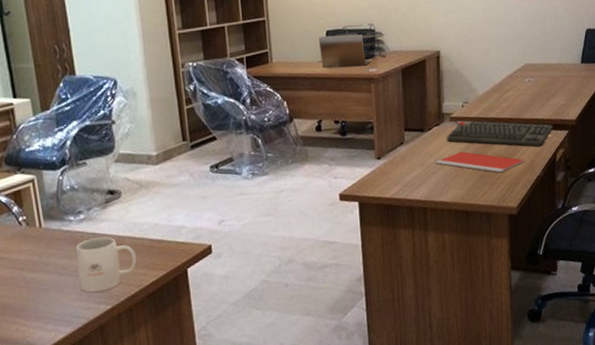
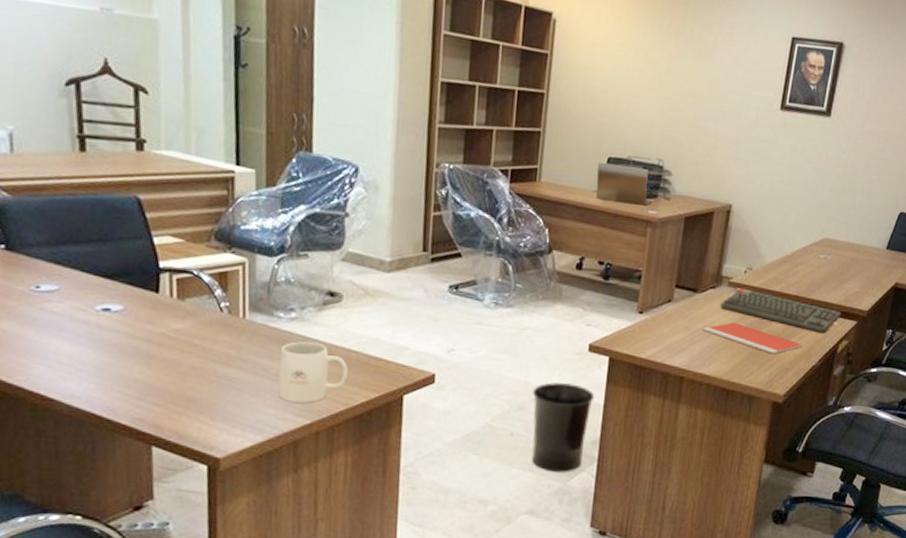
waste bin: none [297,231,353,312] -> present [532,382,595,472]

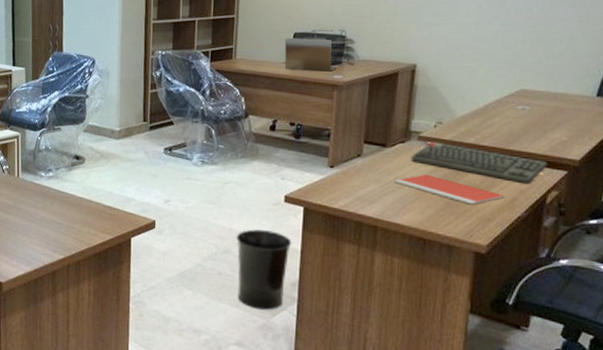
mug: present [277,341,349,404] -> none [40,194,90,243]

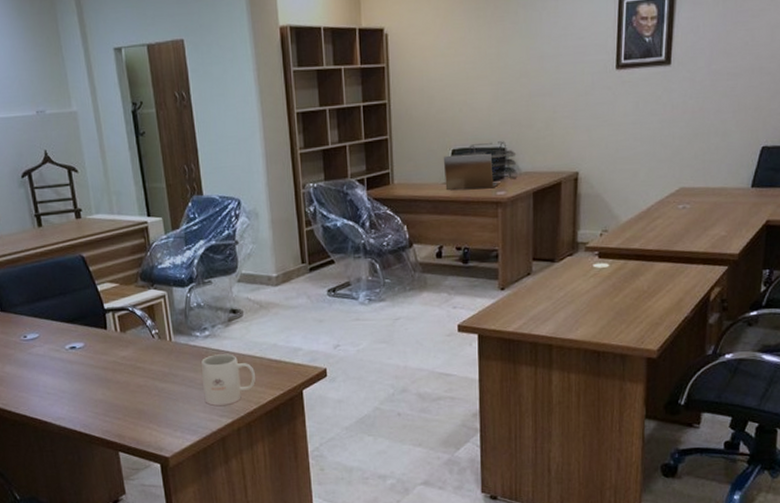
mug: none [40,194,90,243] -> present [201,354,257,407]
waste bin: present [236,229,292,310] -> none [412,363,470,445]
notebook: present [394,174,505,205] -> none [565,285,672,311]
computer keyboard: present [411,141,547,184] -> none [580,251,709,284]

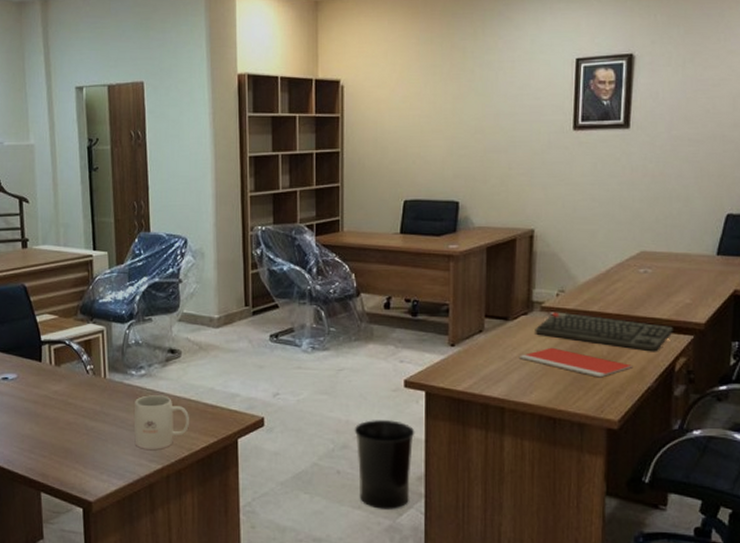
waste bin: none [412,363,470,445] -> present [354,420,415,509]
laptop: present [443,153,499,190] -> none [394,205,452,241]
file organizer: present [462,141,517,179] -> none [414,195,470,233]
notebook: none [565,285,672,311] -> present [518,347,634,378]
computer keyboard: none [580,251,709,284] -> present [535,312,673,352]

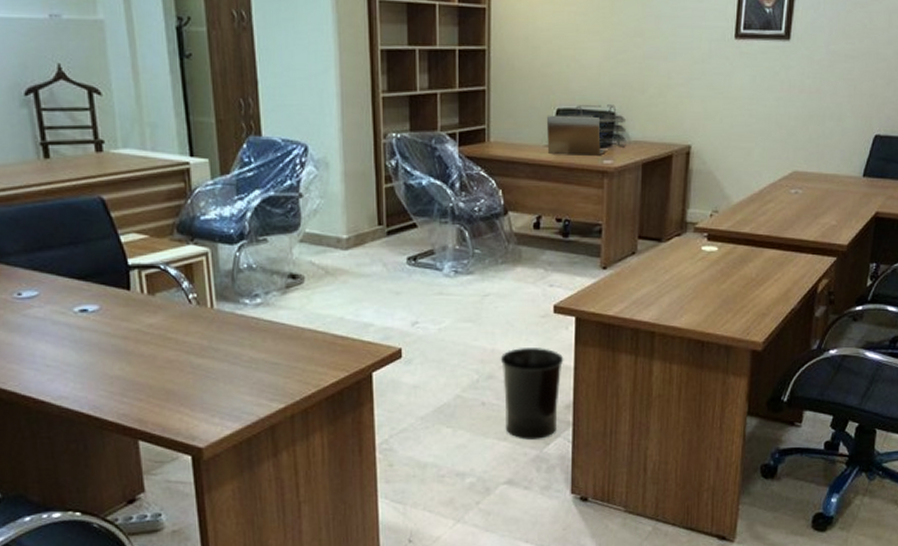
mug: present [133,395,190,451] -> none [249,326,317,389]
laptop: none [394,205,452,241] -> present [546,115,606,156]
file organizer: none [414,195,470,233] -> present [568,104,627,148]
notebook: present [518,347,634,378] -> none [670,269,780,300]
computer keyboard: present [535,312,673,352] -> none [687,233,818,274]

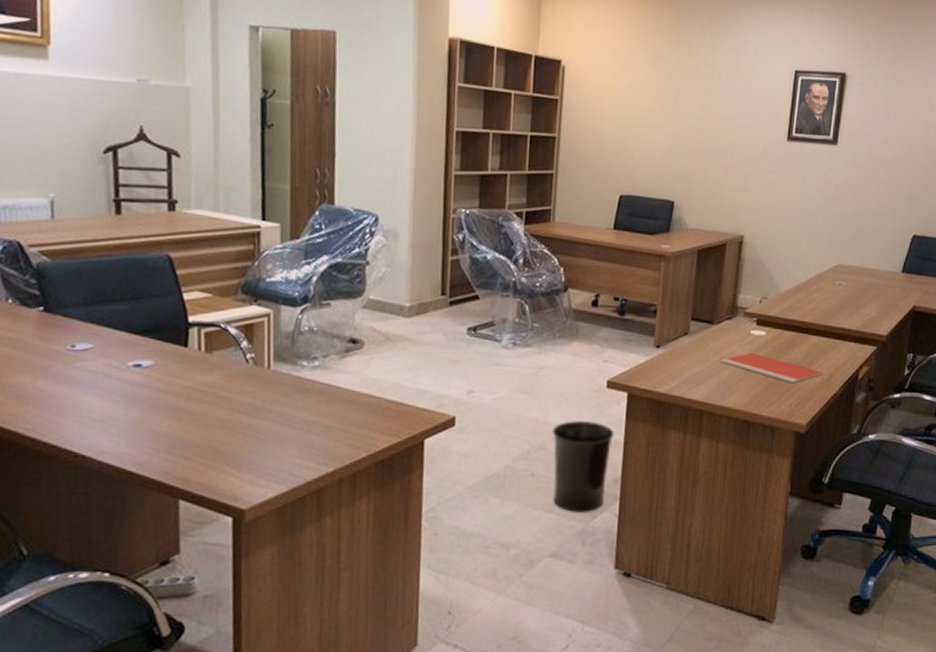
laptop: present [546,115,606,156] -> none [609,200,665,241]
file organizer: present [568,104,627,148] -> none [630,192,685,234]
notebook: none [670,269,780,300] -> present [720,352,823,384]

